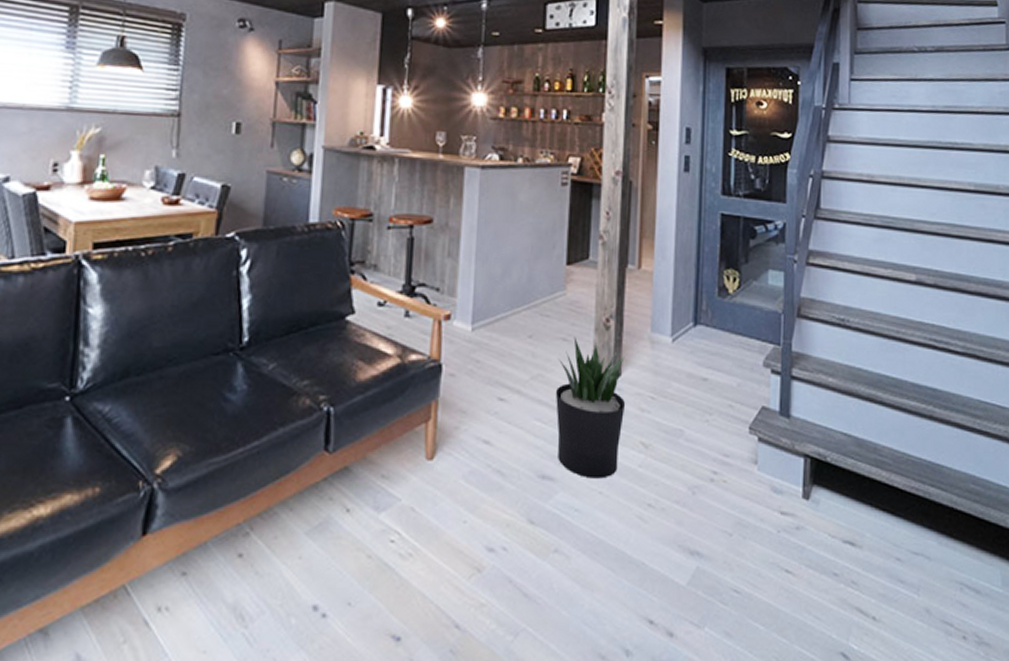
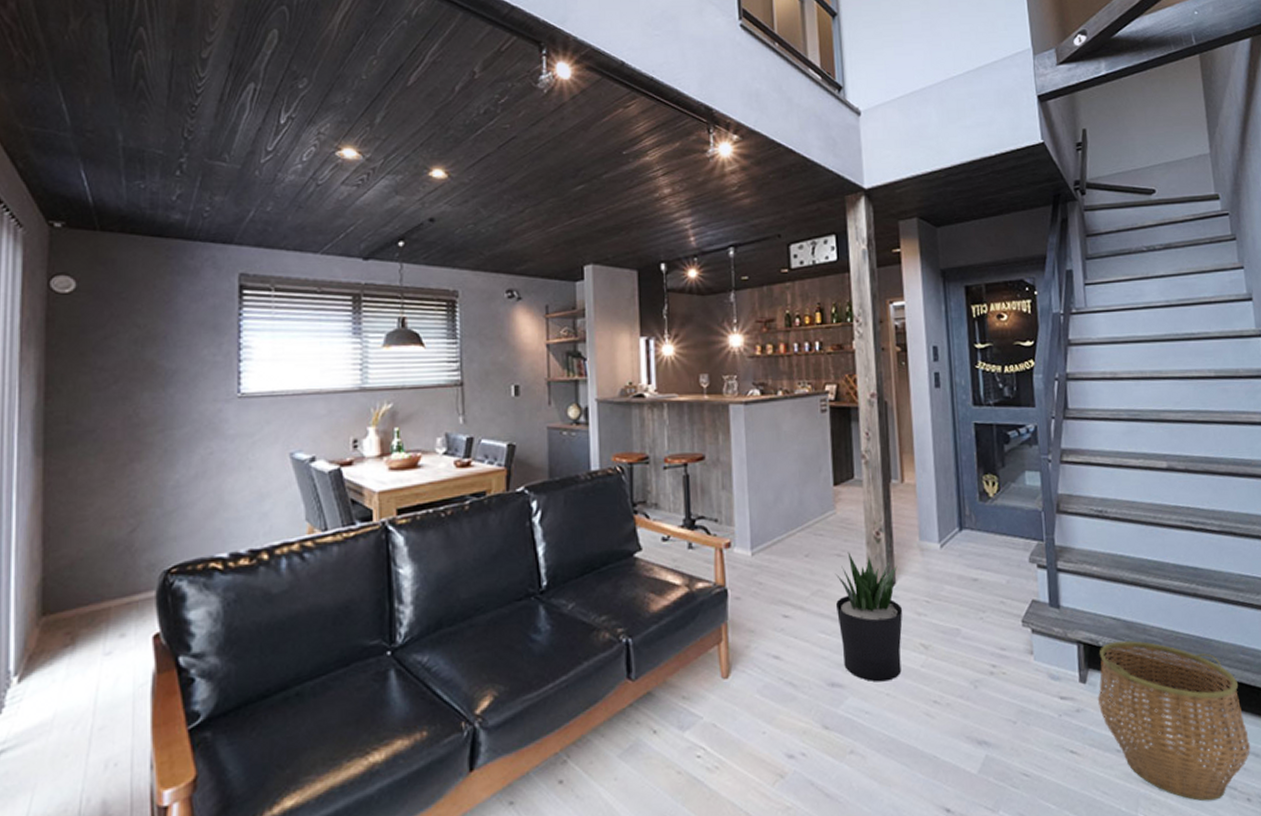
basket: none [819,459,971,636] -> present [1097,641,1251,801]

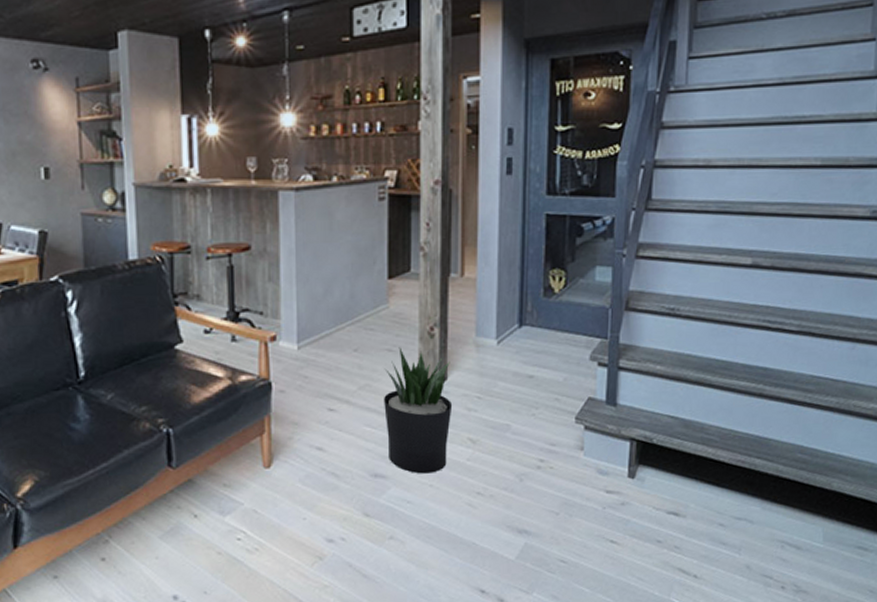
basket: present [1097,641,1251,801] -> none [644,439,793,588]

